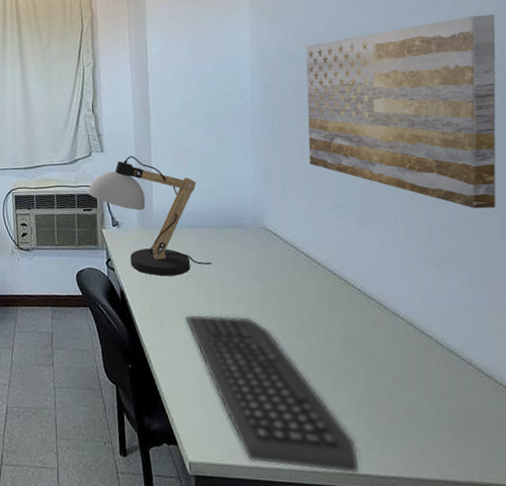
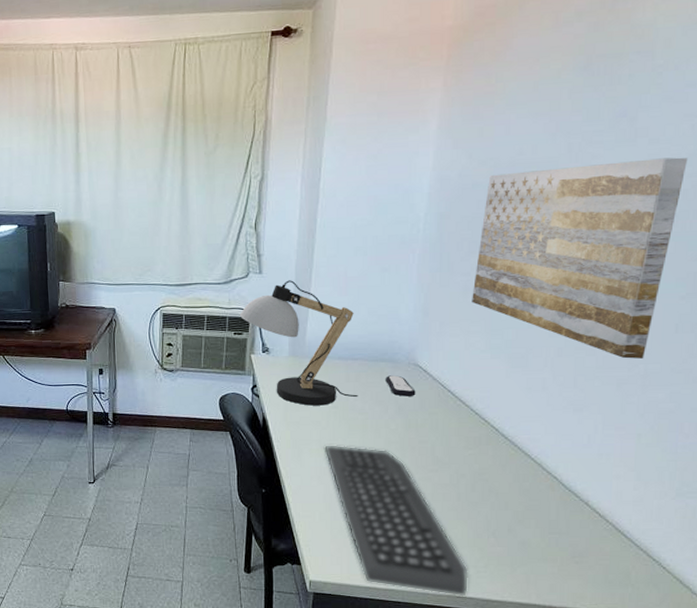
remote control: none [236,240,270,261] -> present [386,375,416,397]

